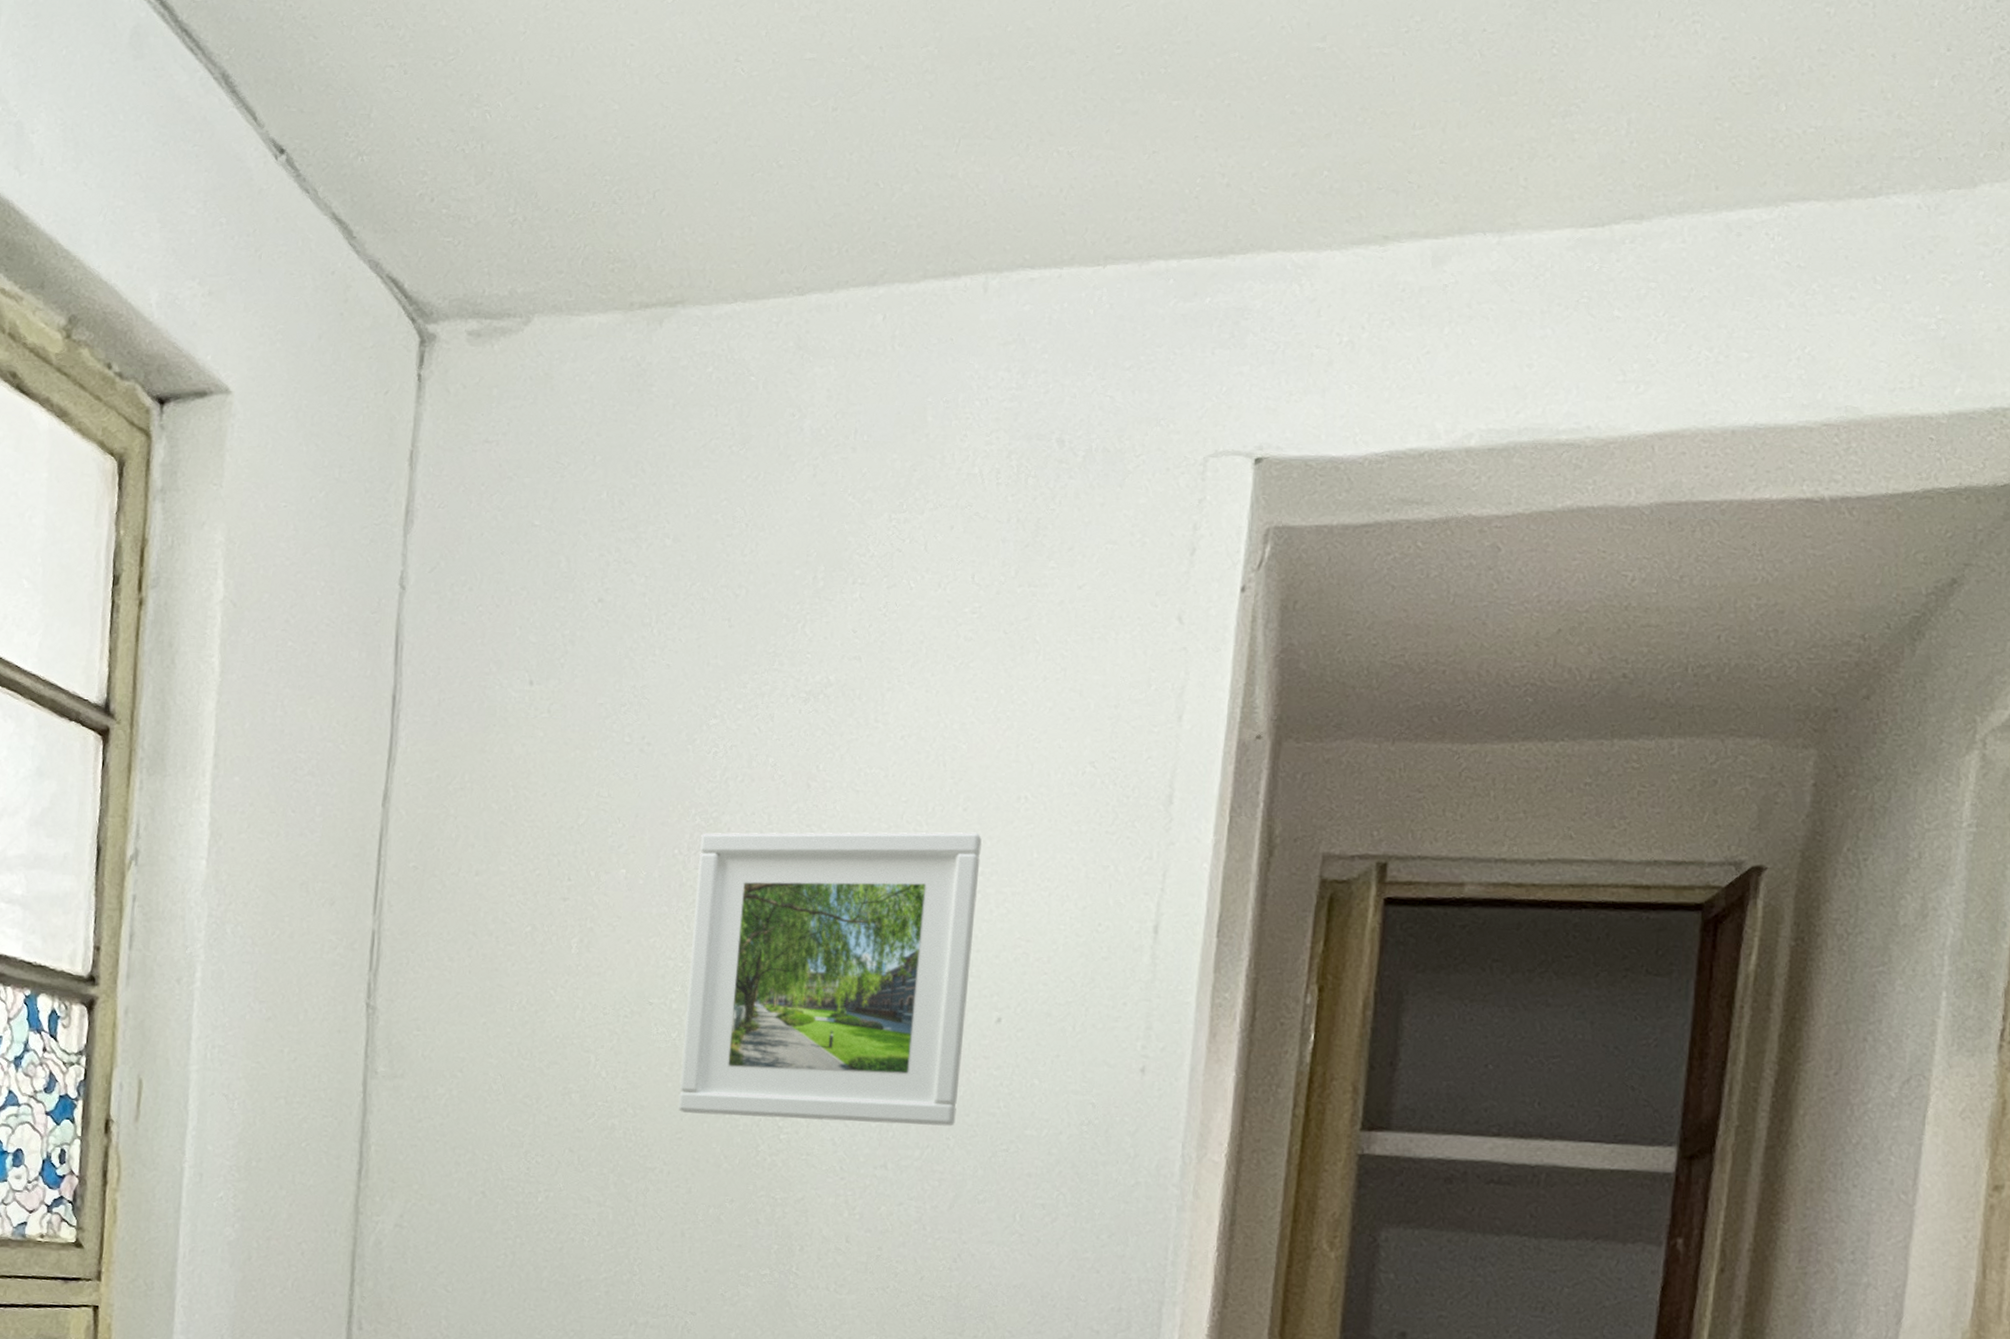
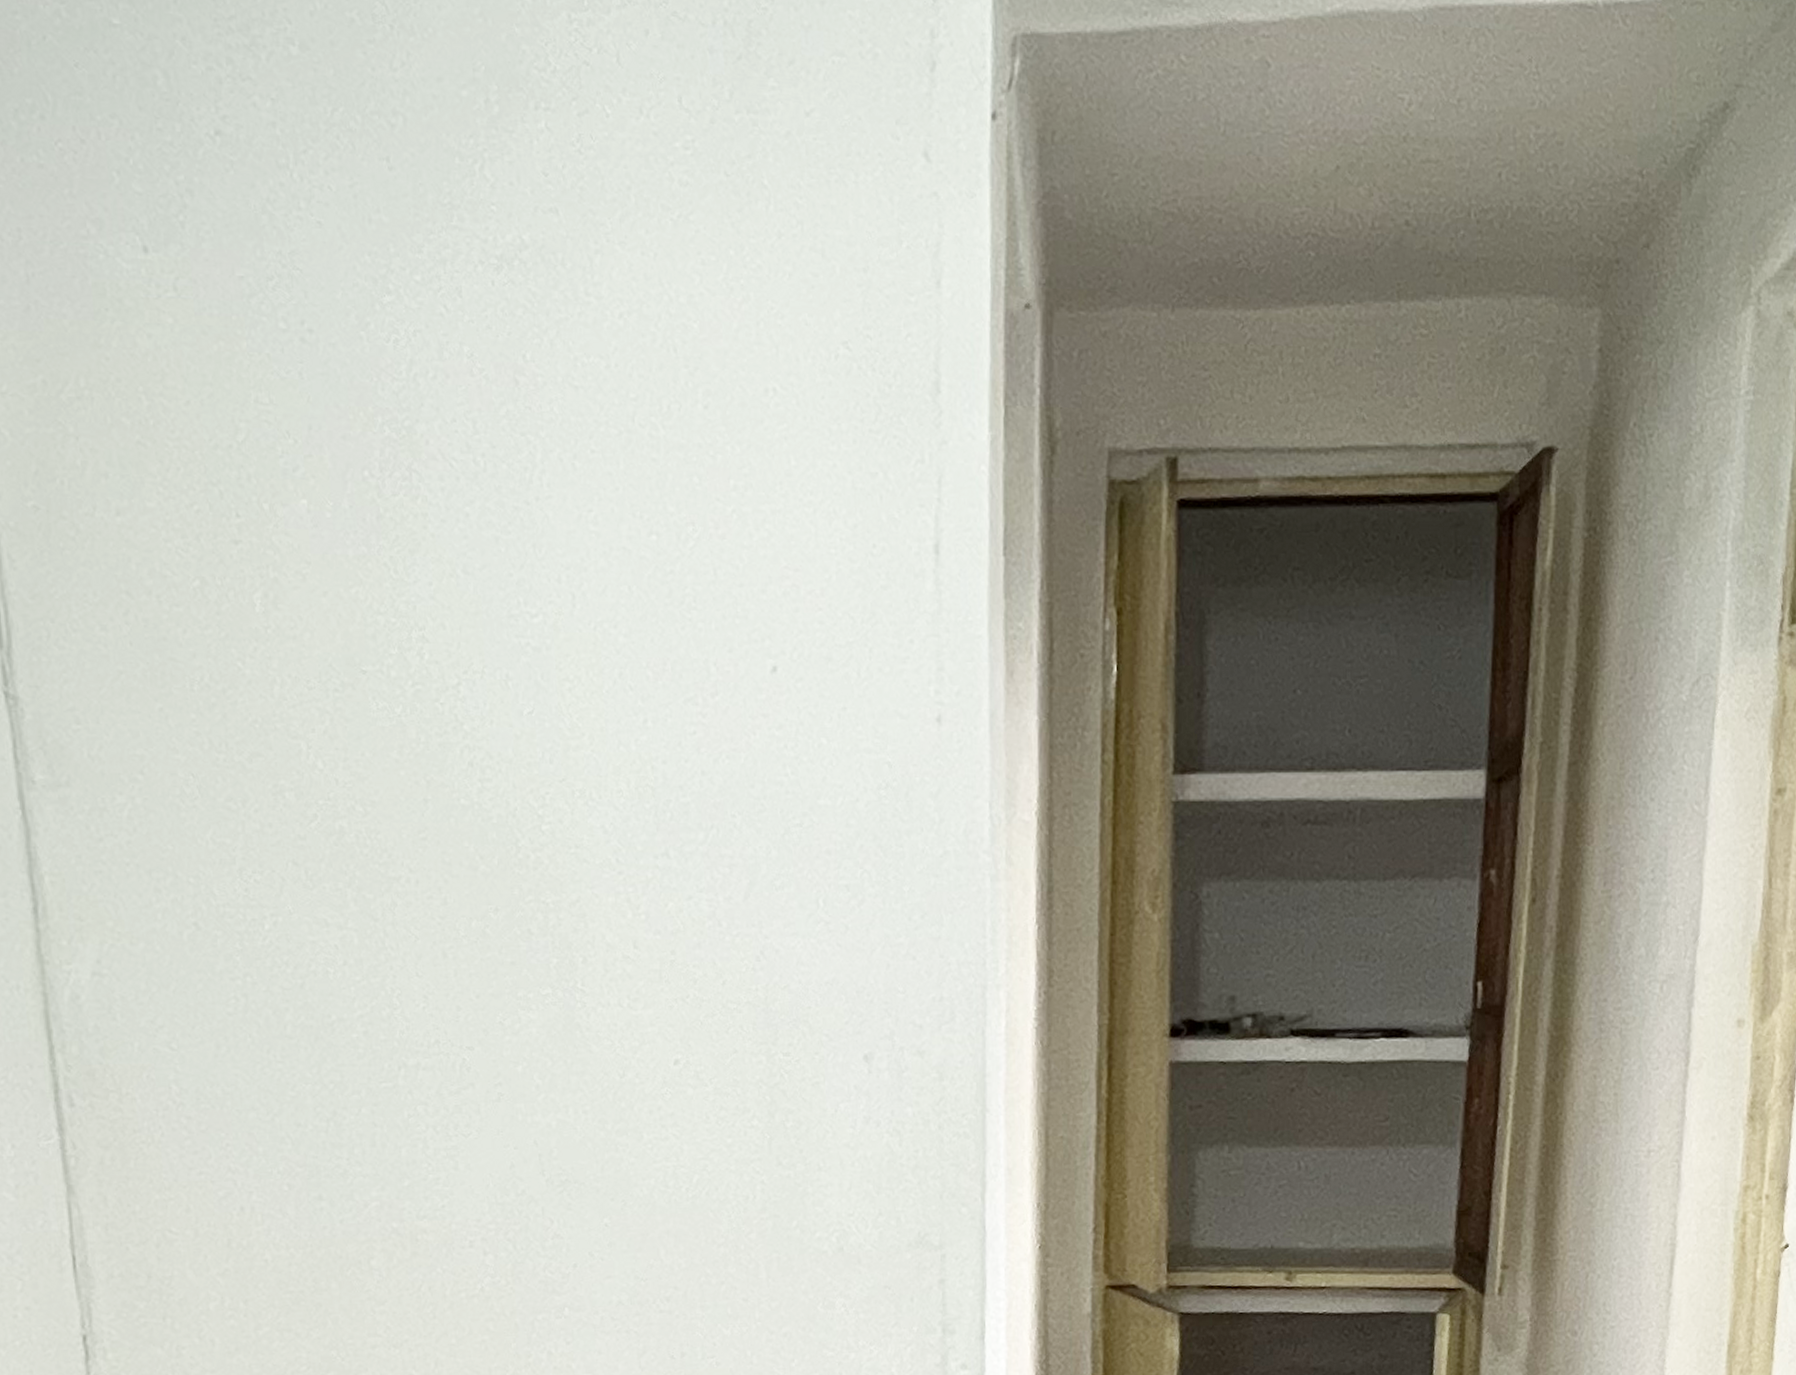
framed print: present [677,832,982,1126] -> none [394,436,740,806]

